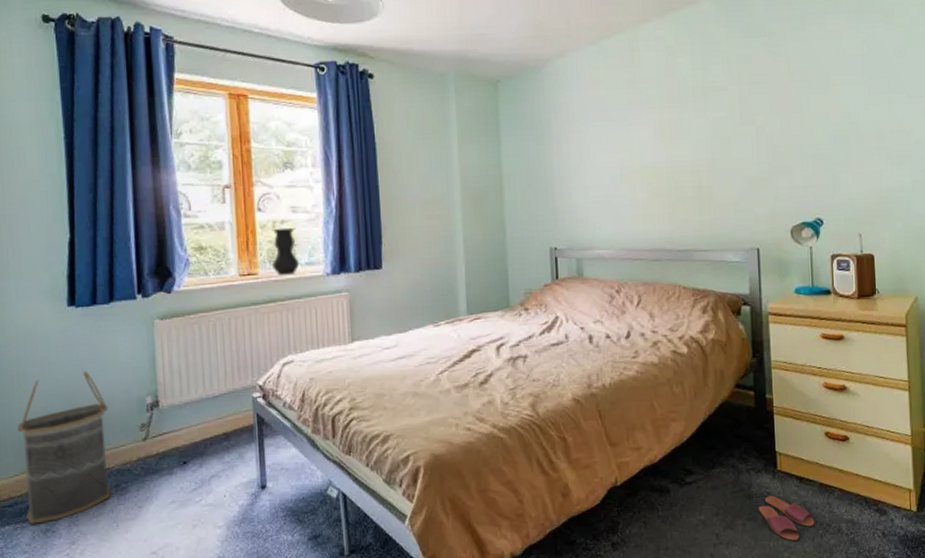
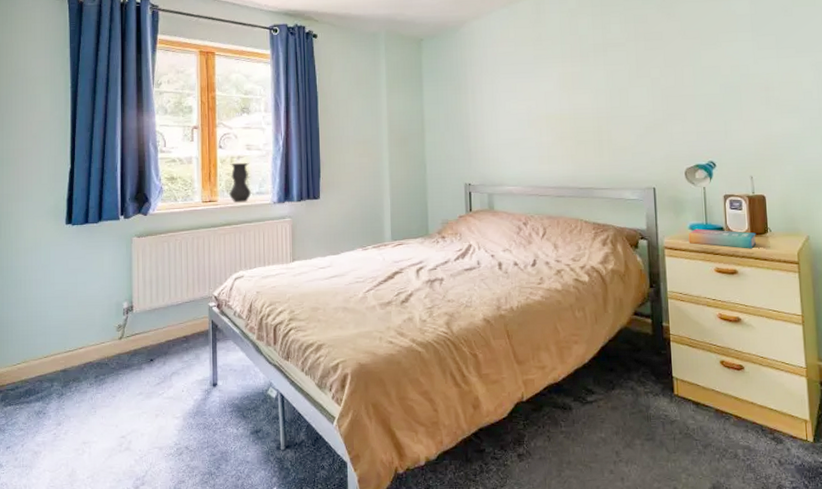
basket: present [17,370,111,524] -> none [22,278,93,406]
slippers: present [758,495,815,541] -> none [656,418,712,463]
book: none [793,292,864,313] -> present [688,228,757,249]

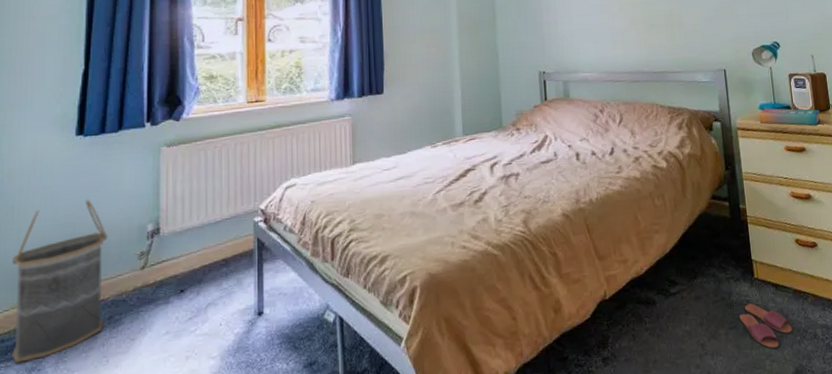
basket: none [22,278,93,406] -> present [12,199,108,363]
vase: present [229,162,251,202] -> none [280,56,305,102]
slippers: none [656,418,712,463] -> present [739,303,793,349]

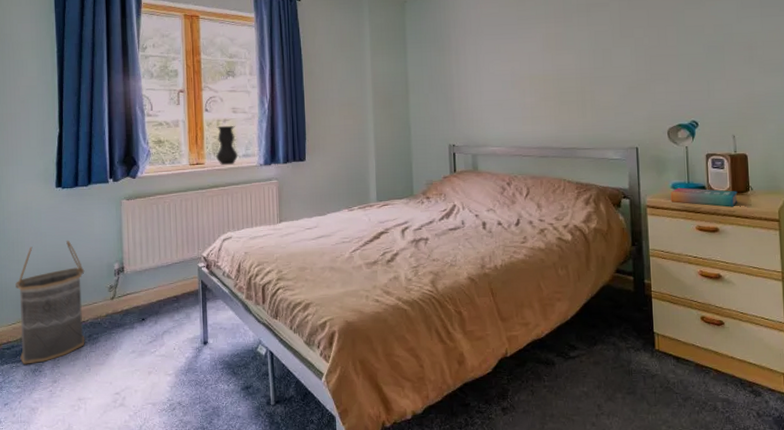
vase: none [280,56,305,102] -> present [216,125,238,165]
slippers: present [739,303,793,349] -> none [637,372,692,415]

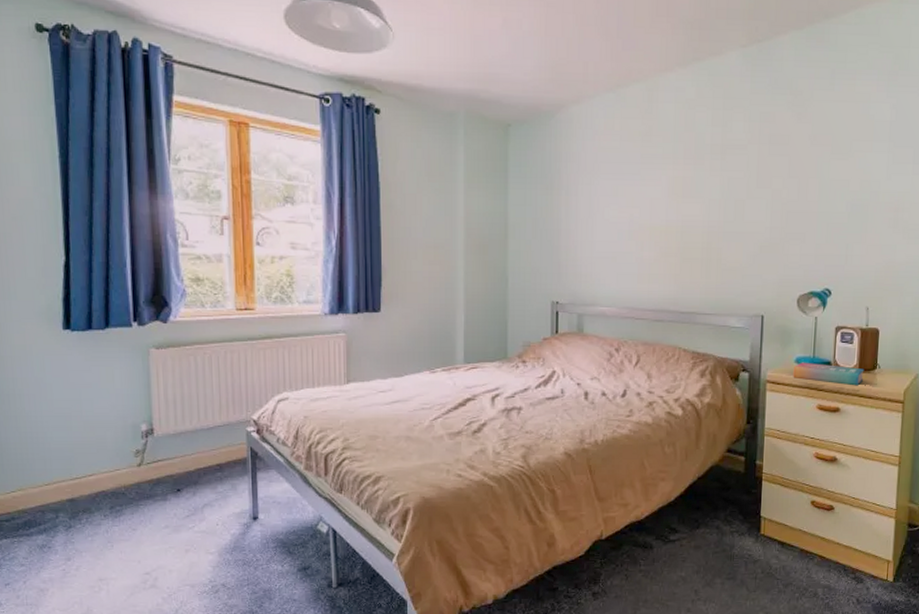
basket: present [16,240,85,364] -> none [14,394,106,539]
vase: present [216,125,238,165] -> none [270,264,297,312]

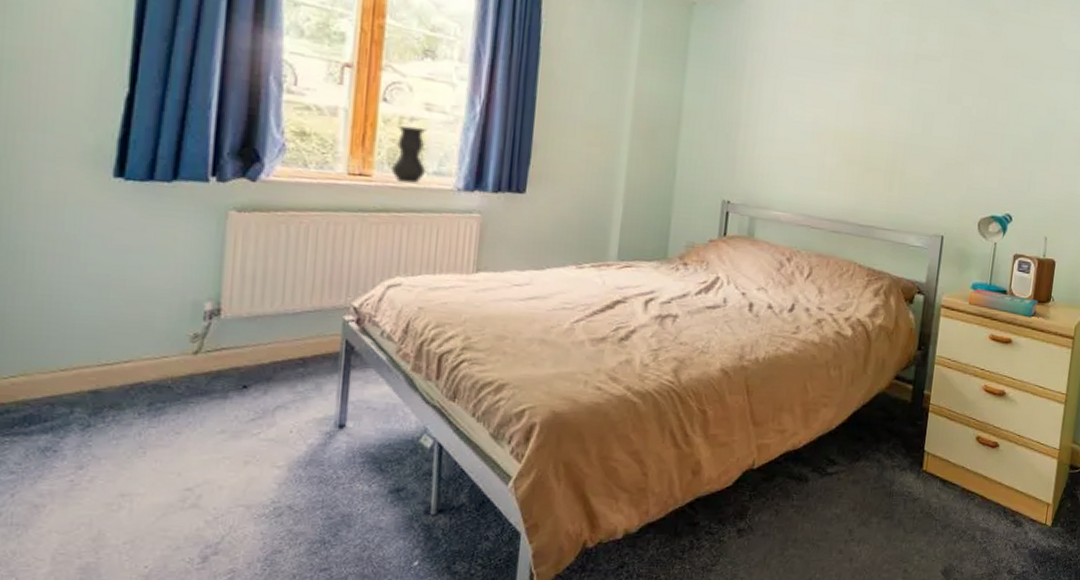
vase: none [270,264,297,312] -> present [391,125,427,183]

